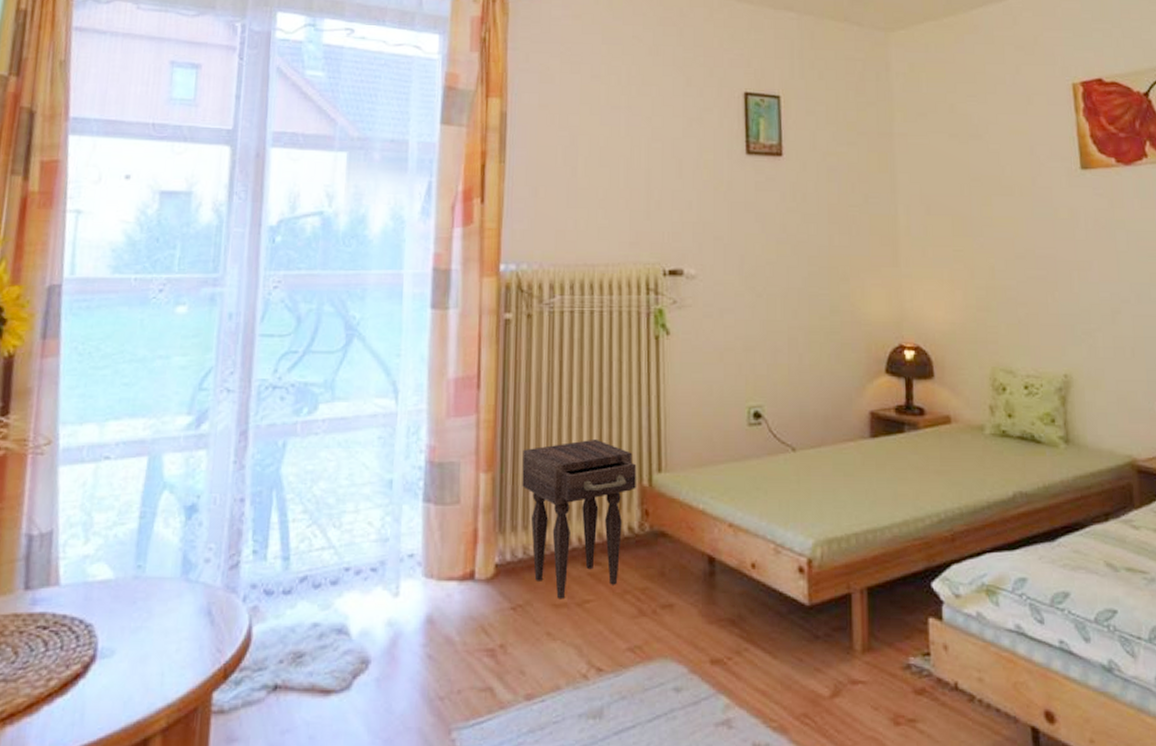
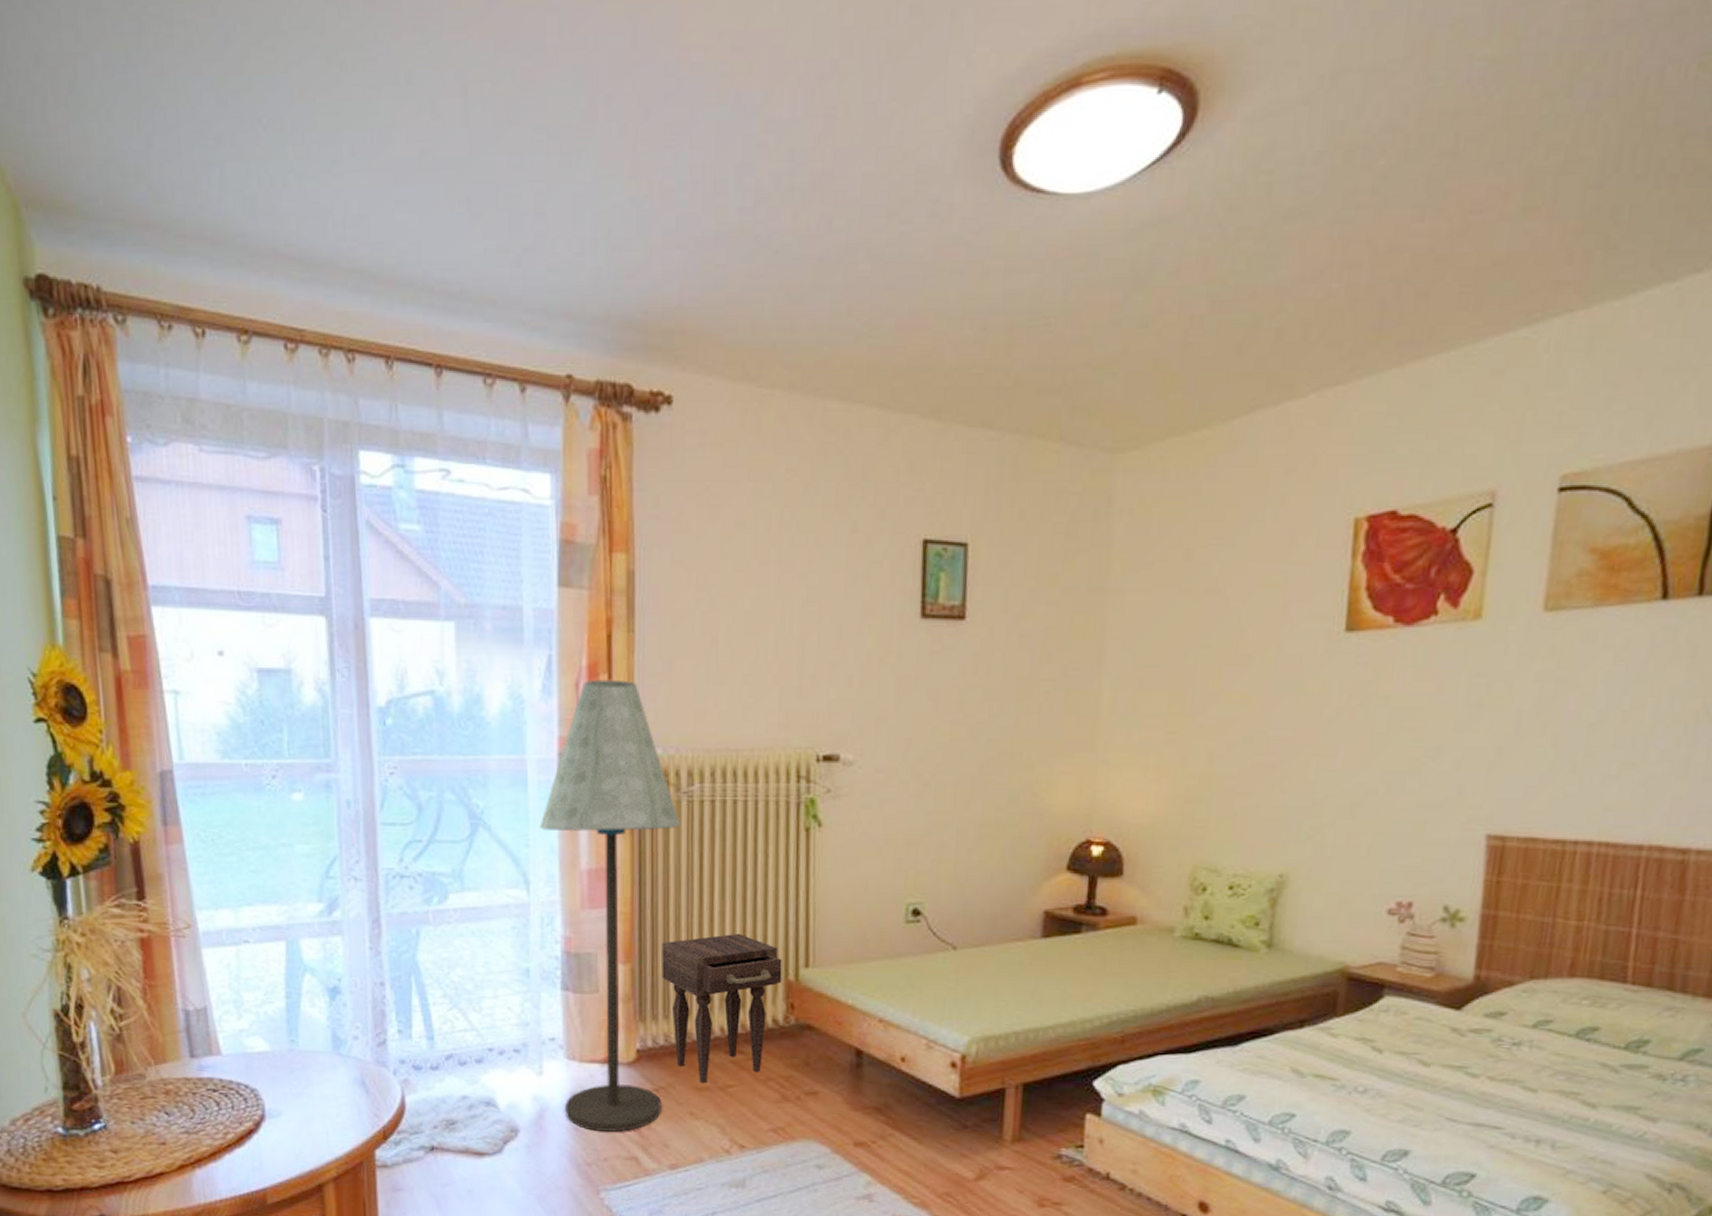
floor lamp: none [411,203,543,658] -> present [539,679,681,1132]

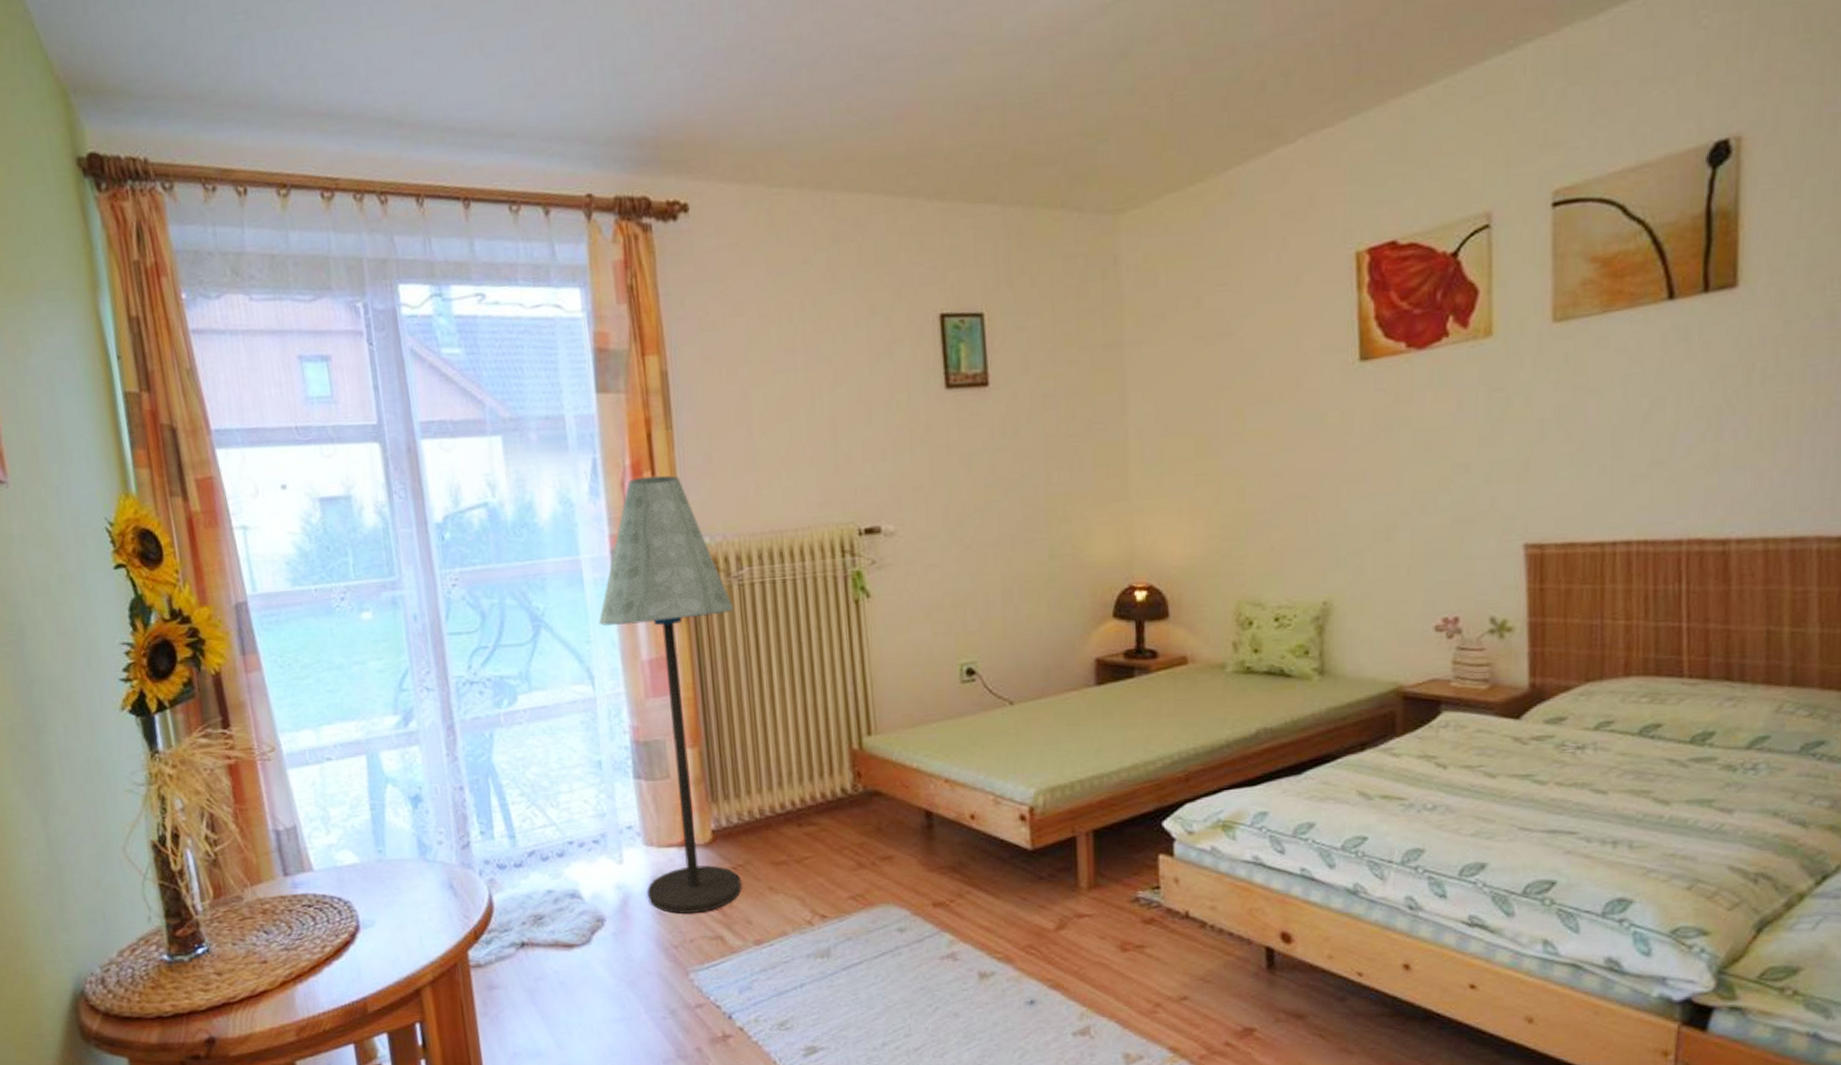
nightstand: present [662,933,782,1084] -> none [727,707,846,858]

